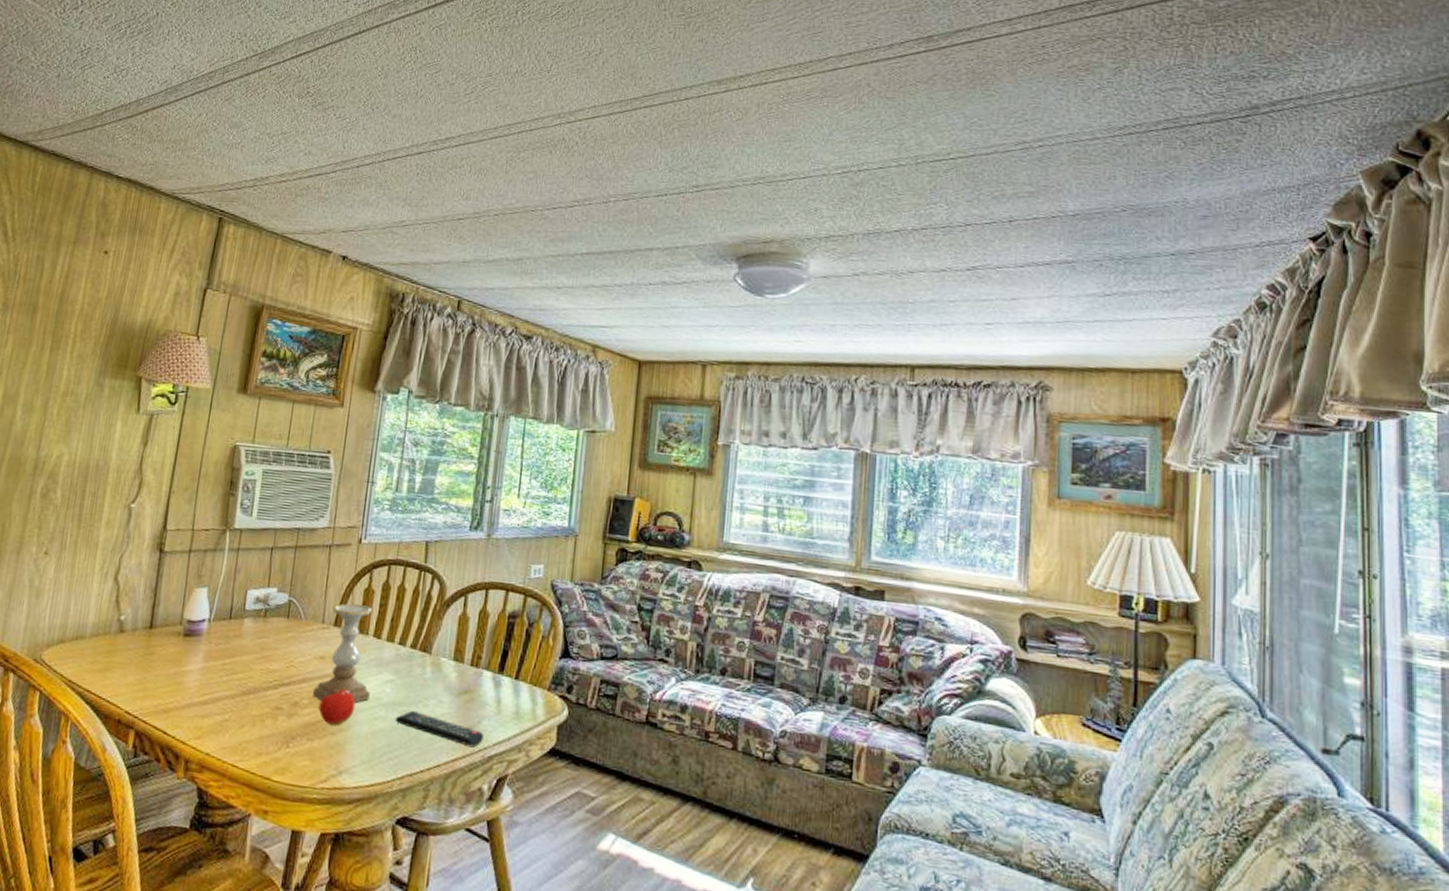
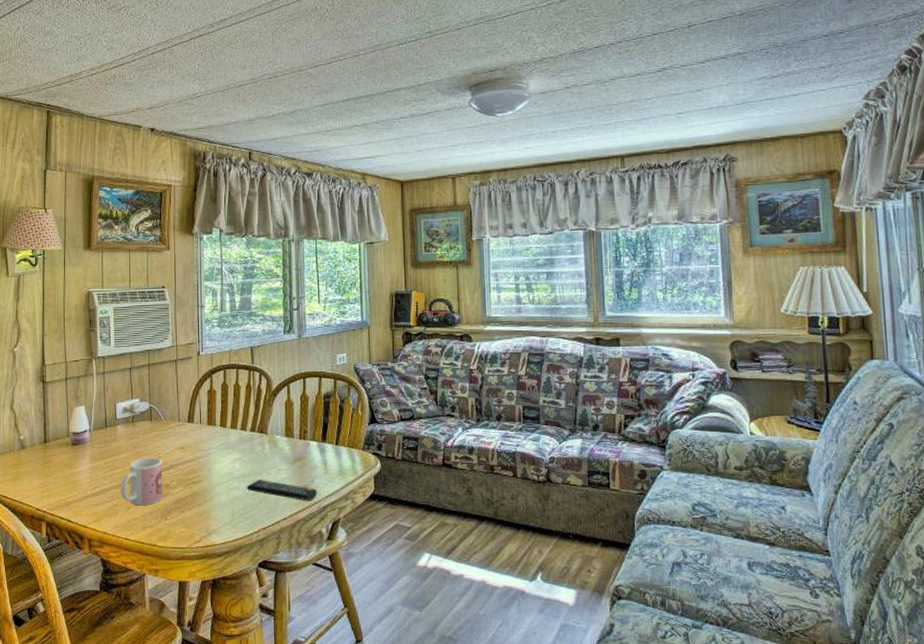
mug: none [235,664,295,726] -> present [121,458,163,506]
candle holder: present [313,603,372,704] -> none [180,402,224,481]
fruit: present [318,686,356,726] -> none [185,468,214,499]

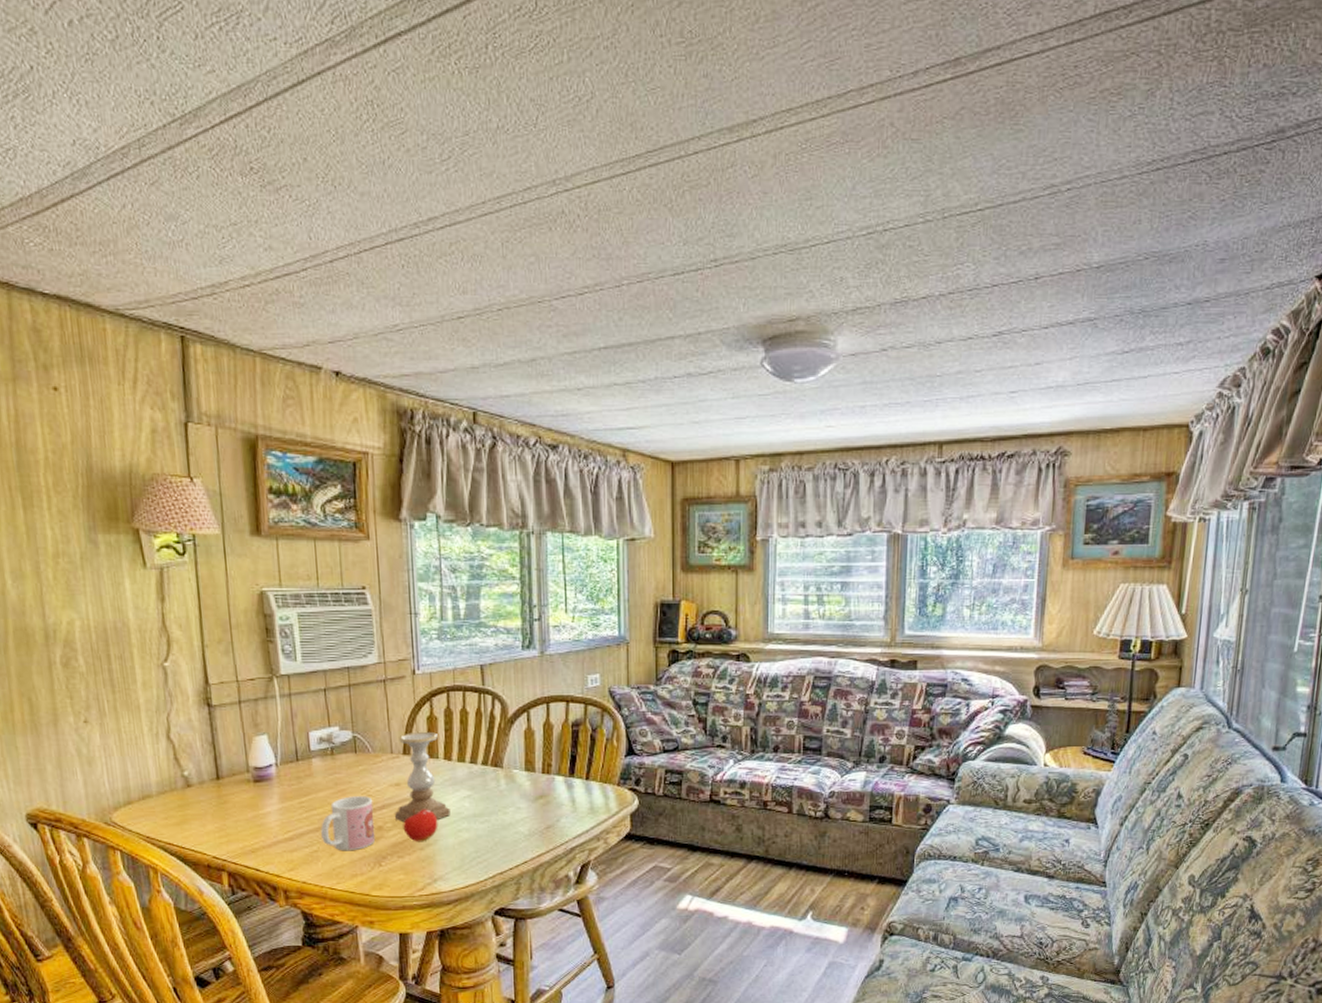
candle holder: none [180,402,224,481] -> present [395,731,450,823]
fruit: none [185,468,214,499] -> present [403,808,438,842]
remote control: present [246,479,317,502] -> none [478,819,563,843]

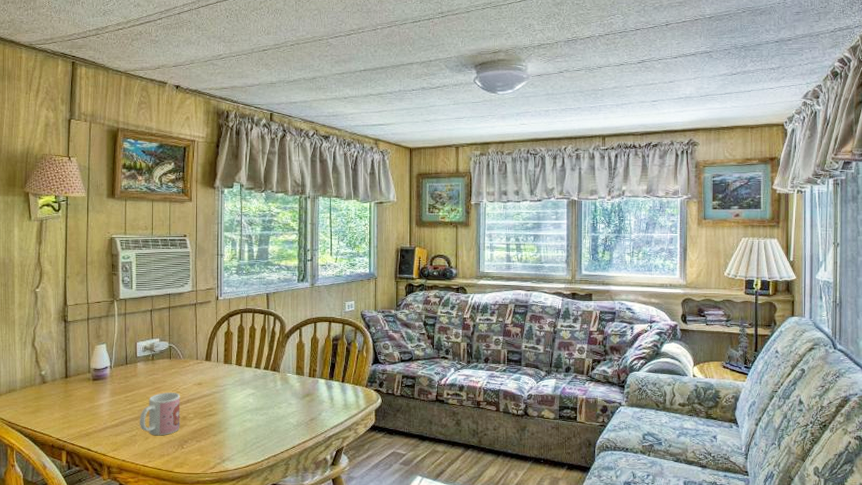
candle holder: present [395,731,450,823] -> none [197,343,238,414]
fruit: present [403,808,438,842] -> none [202,402,229,430]

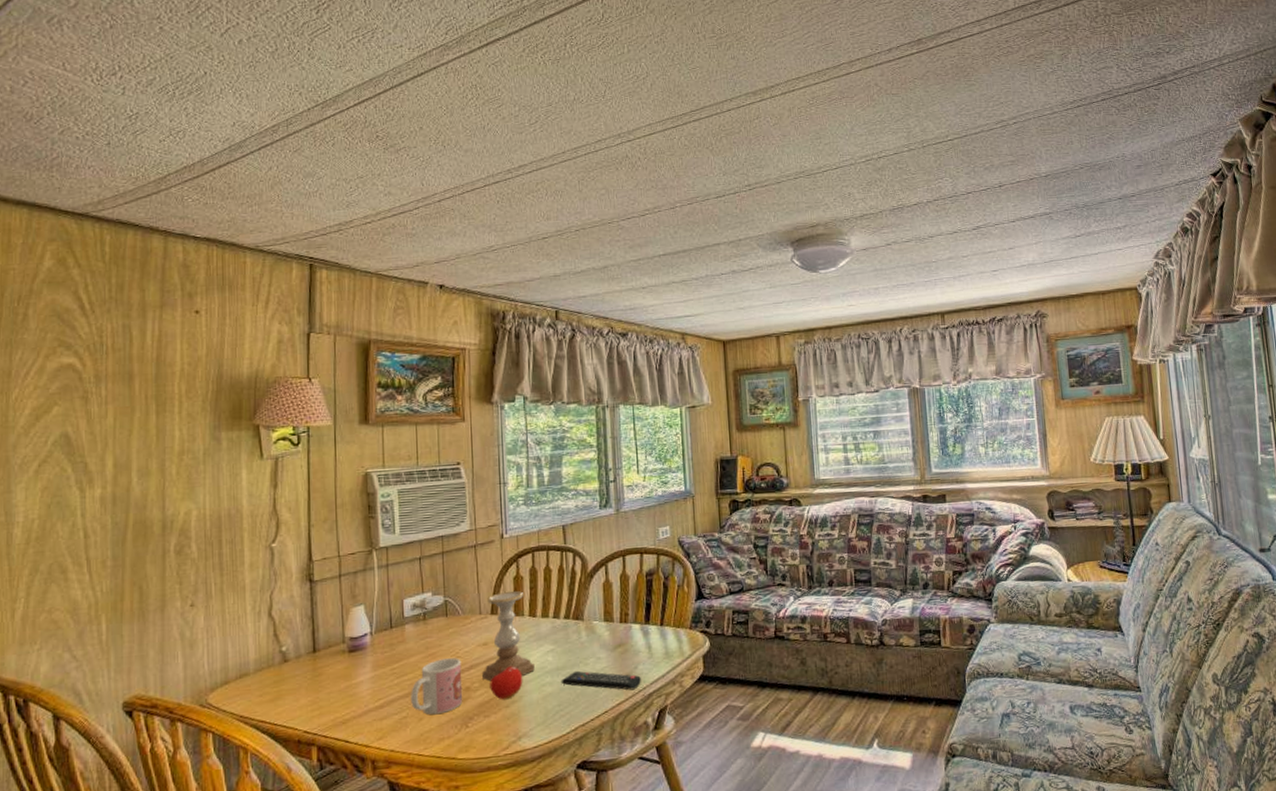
candle holder: none [197,343,238,414] -> present [482,590,535,681]
fruit: none [202,402,229,430] -> present [489,666,523,700]
remote control: none [258,412,323,432] -> present [560,670,641,691]

